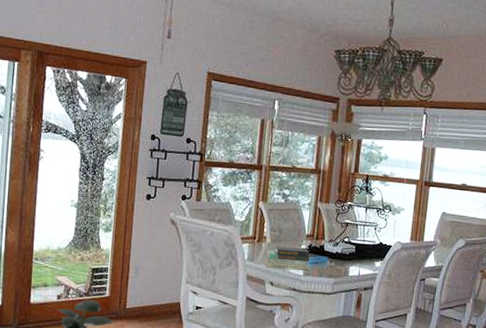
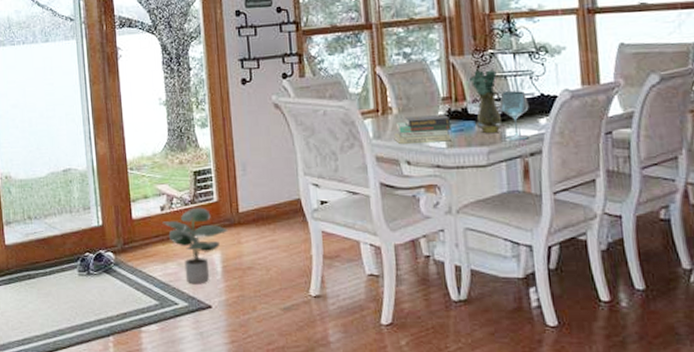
vase: none [329,214,351,269] -> present [468,66,501,134]
wine glass: none [348,237,370,277] -> present [499,91,529,140]

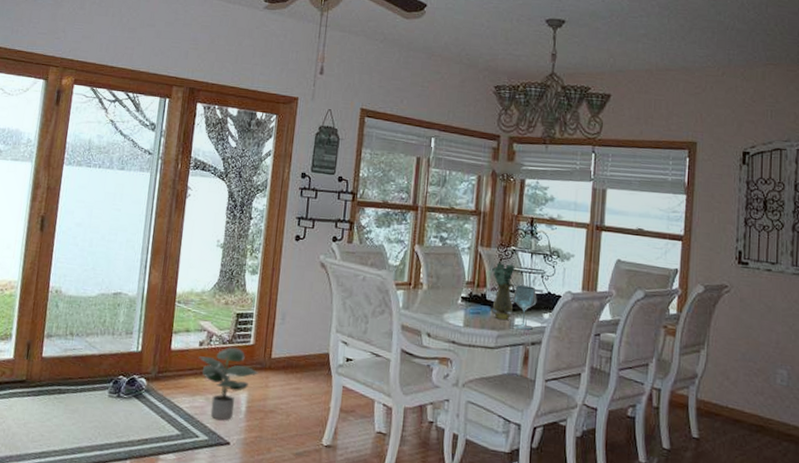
books: present [393,115,452,145] -> none [420,294,471,321]

